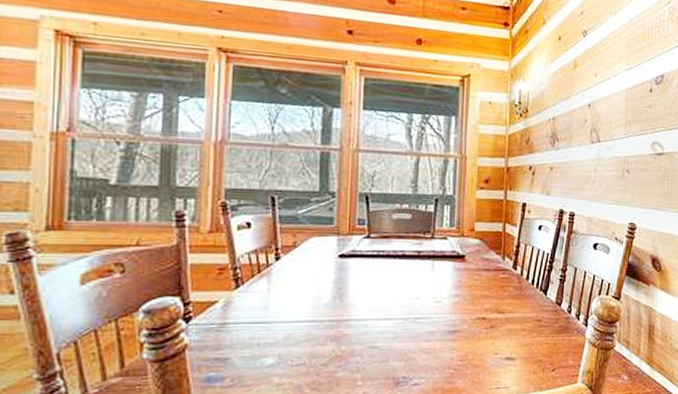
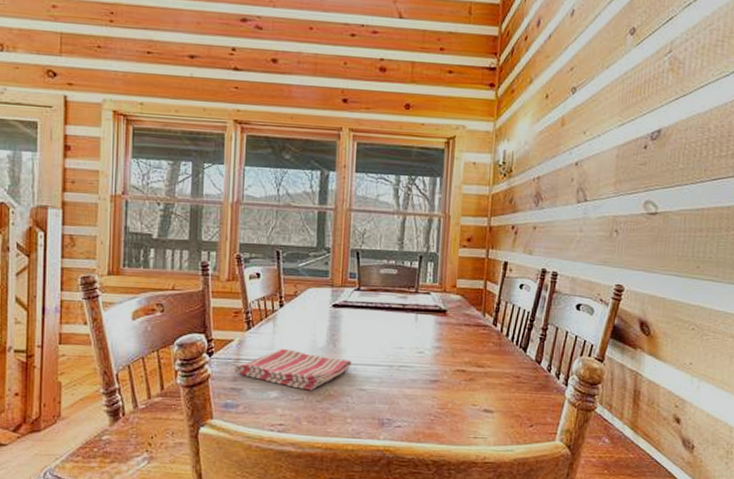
dish towel: none [218,307,362,354] -> present [233,348,352,391]

